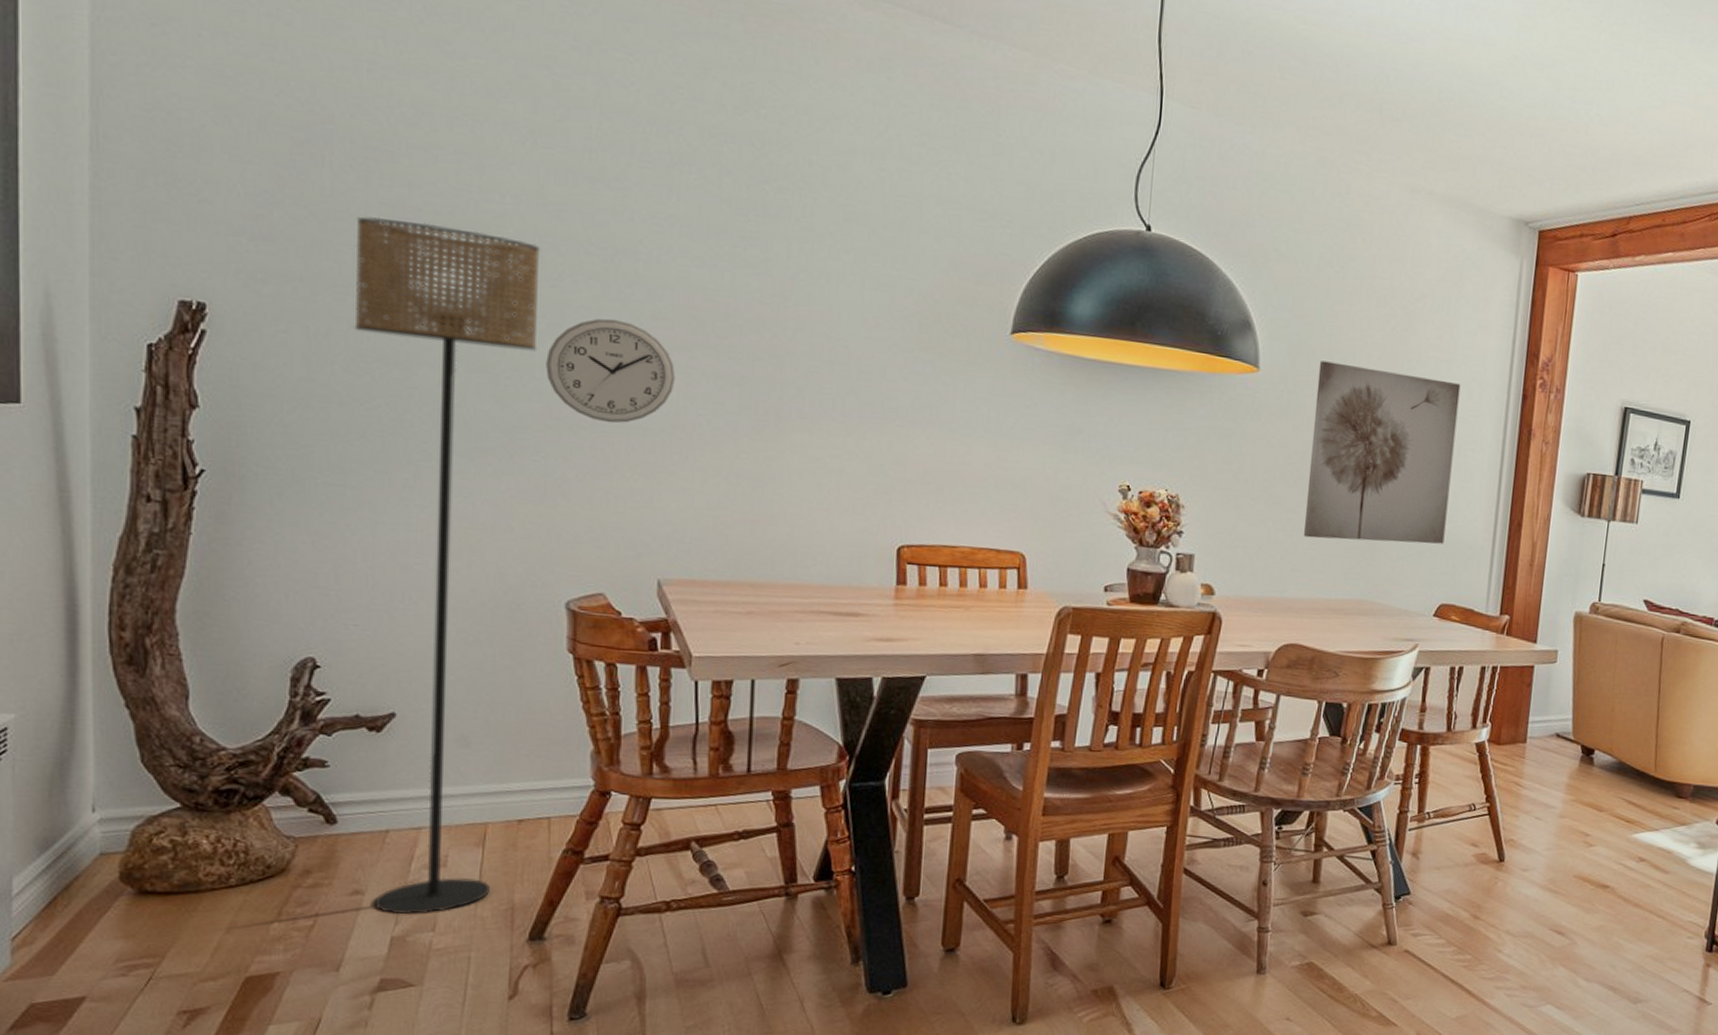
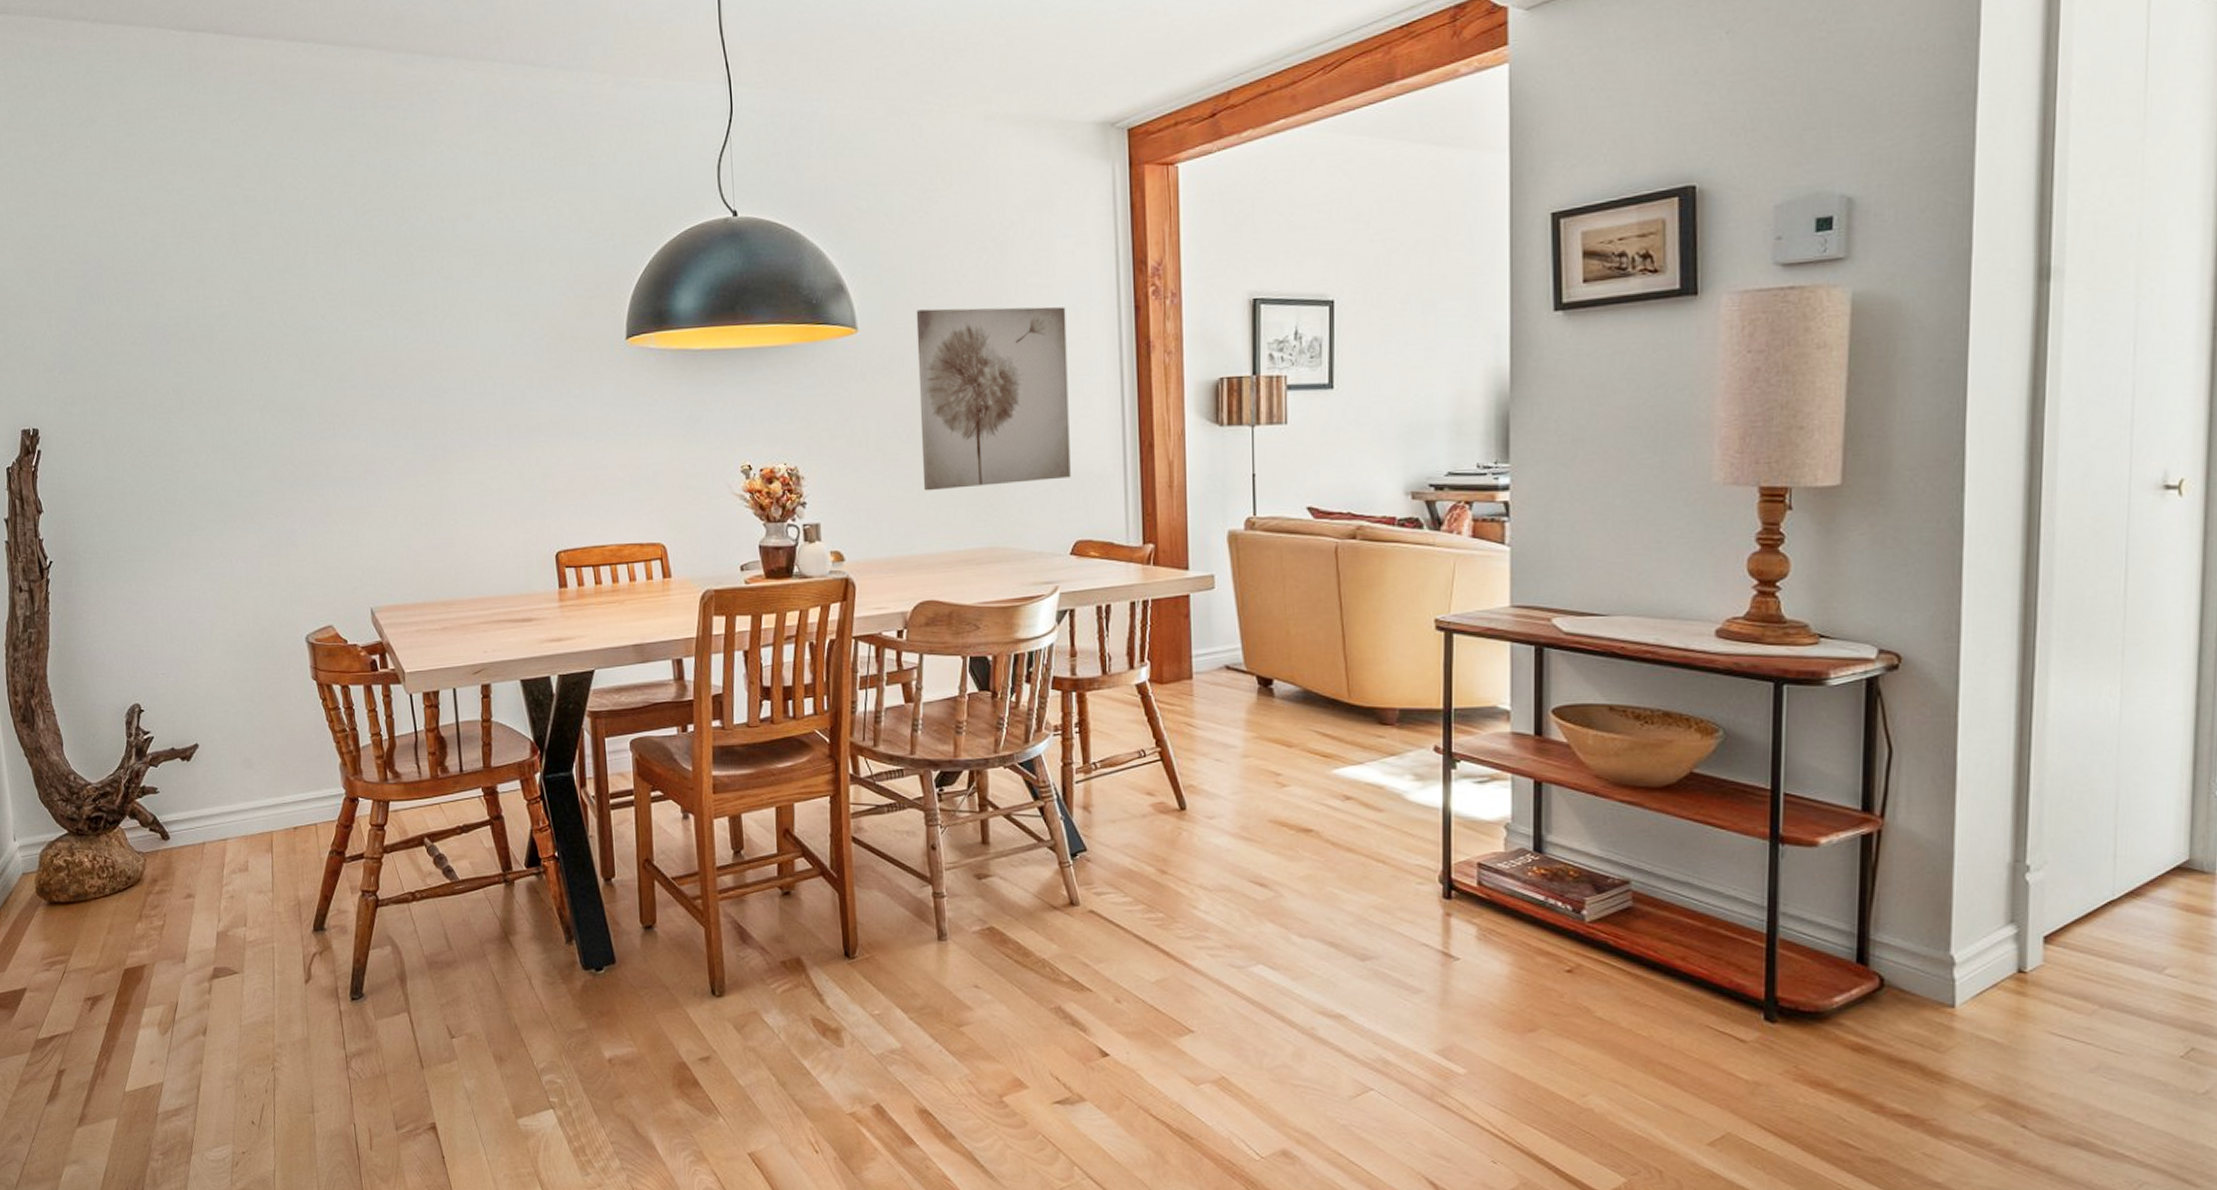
floor lamp: present [354,216,541,915] -> none [126,333,281,913]
wall clock: present [546,318,676,424] -> none [267,387,363,478]

